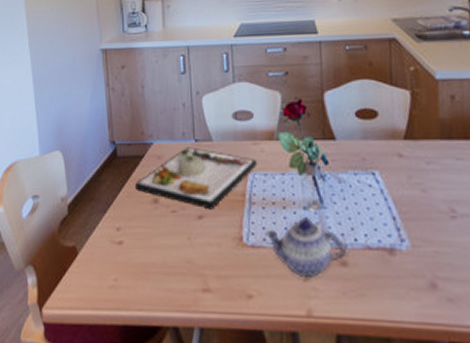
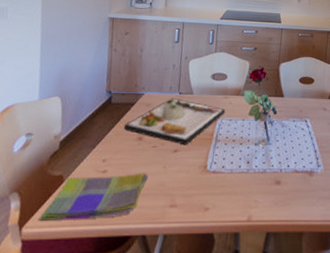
dish towel: none [57,245,170,303] -> present [38,173,148,222]
teapot: present [263,218,348,279] -> none [223,151,282,194]

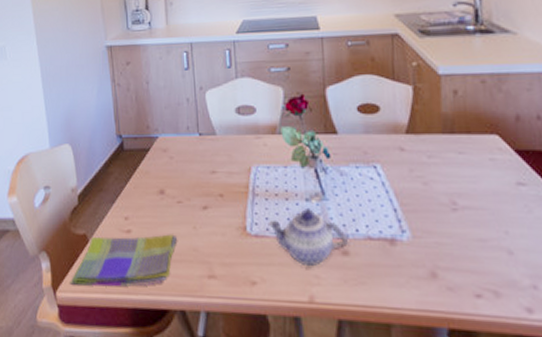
dinner plate: present [124,98,225,145] -> none [142,140,259,201]
teapot: none [223,151,282,194] -> present [266,209,349,267]

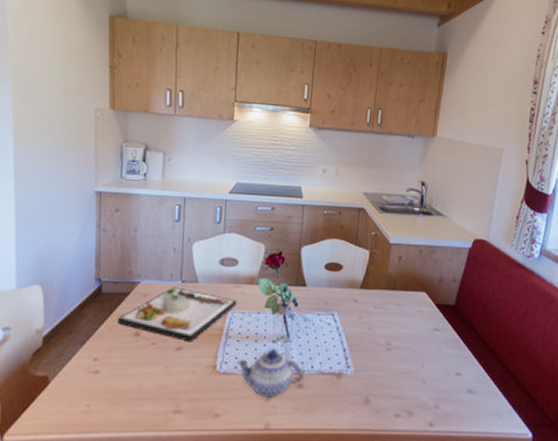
dish towel: present [70,234,177,287] -> none [21,374,147,429]
dinner plate: none [142,140,259,201] -> present [118,287,236,342]

